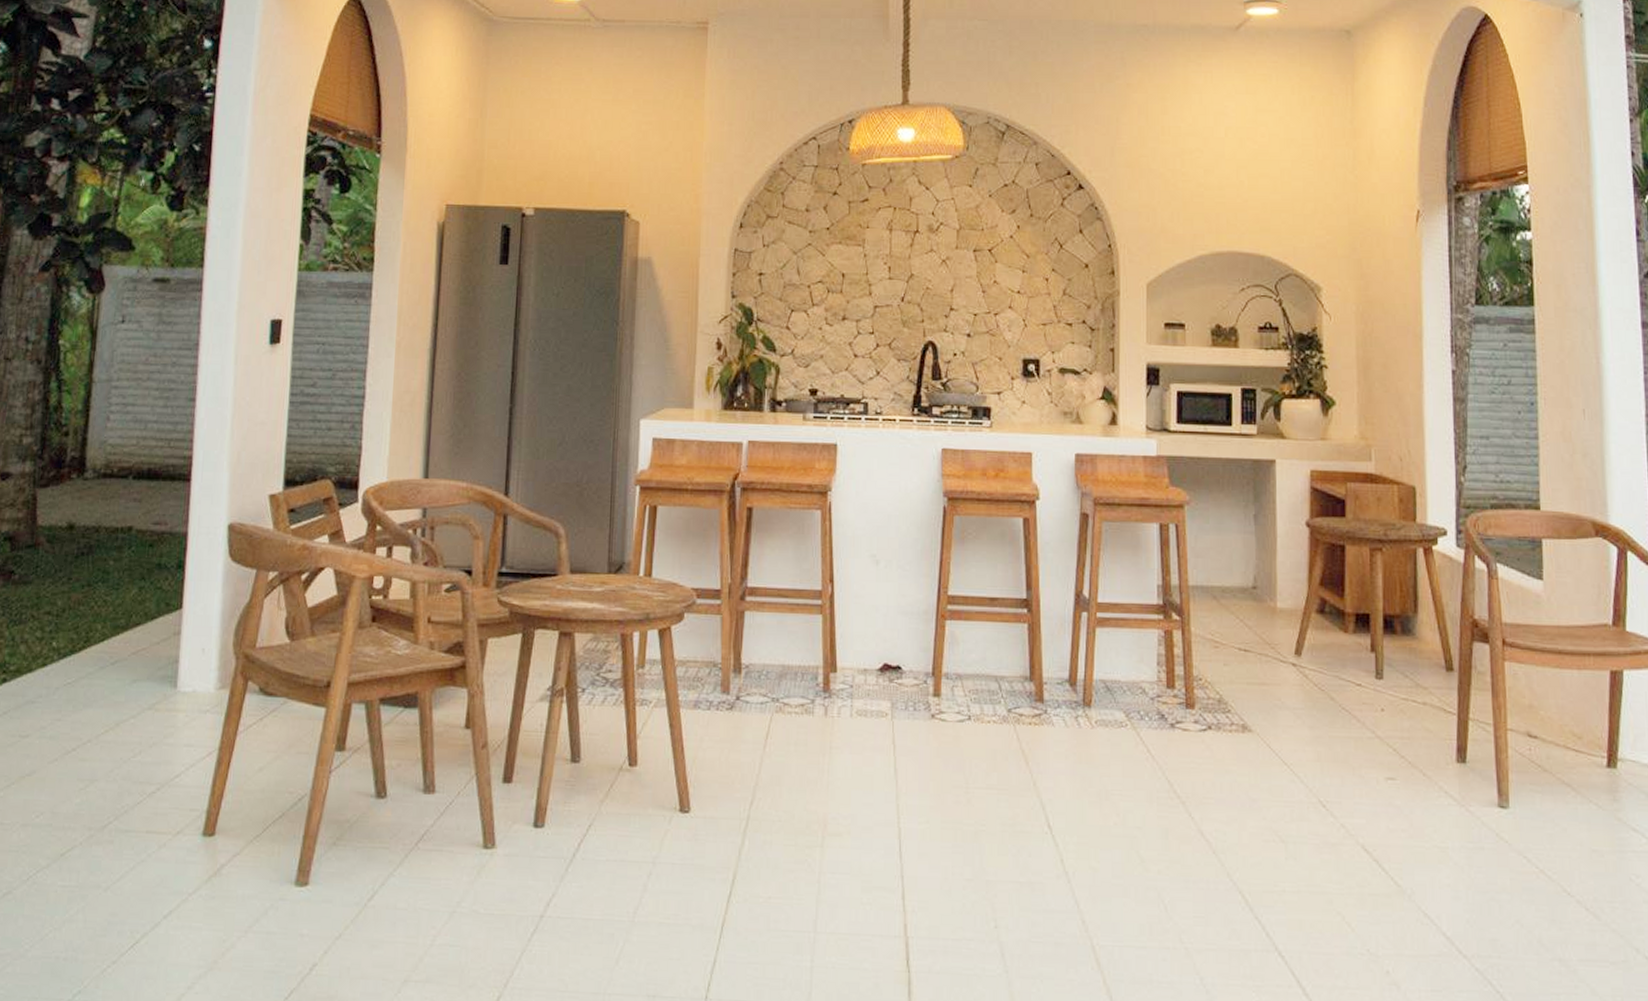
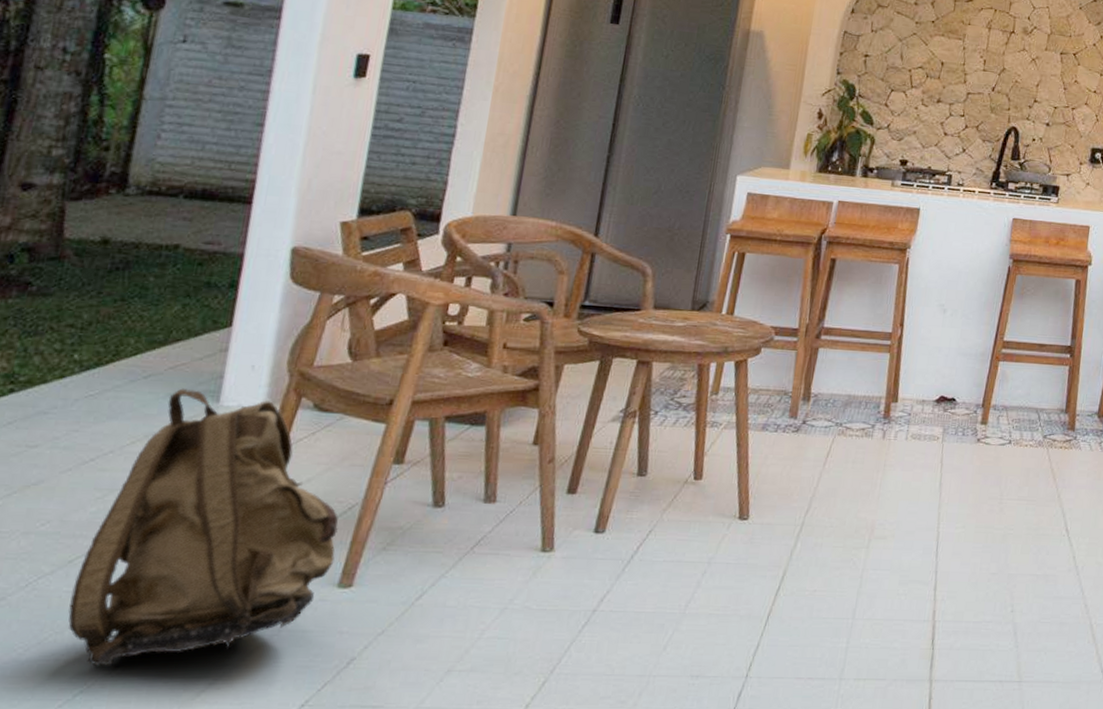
backpack: none [64,674,291,965] -> present [68,388,339,666]

